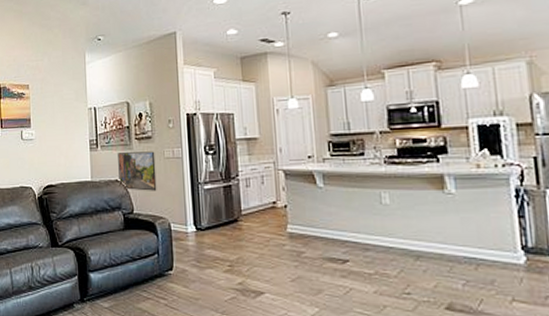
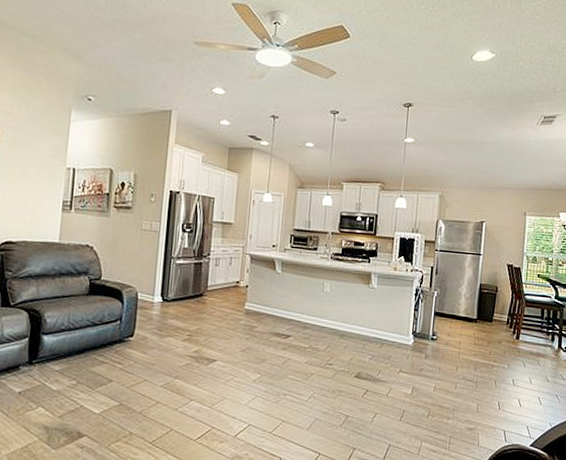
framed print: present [118,151,157,191] -> none [90,218,133,260]

